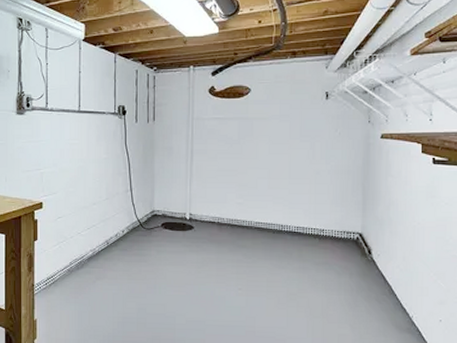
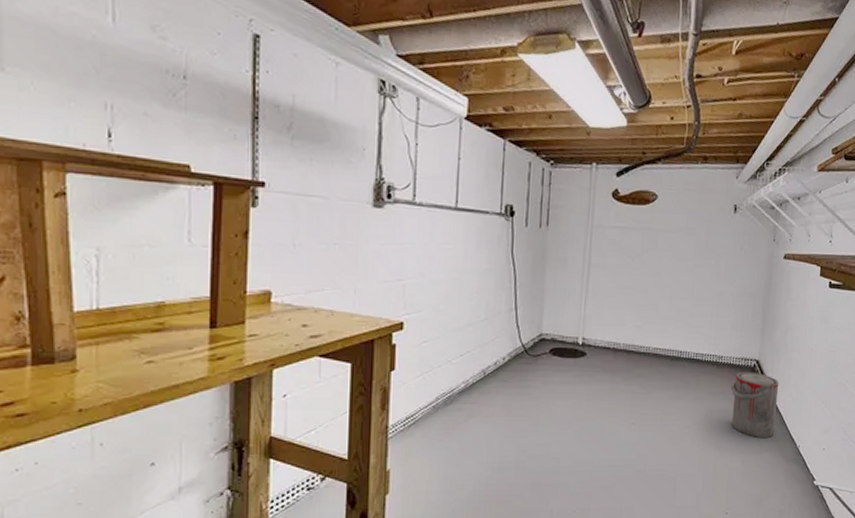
paint can: none [334,244,385,308] -> present [730,371,779,439]

